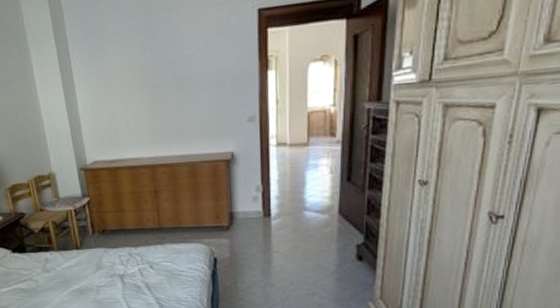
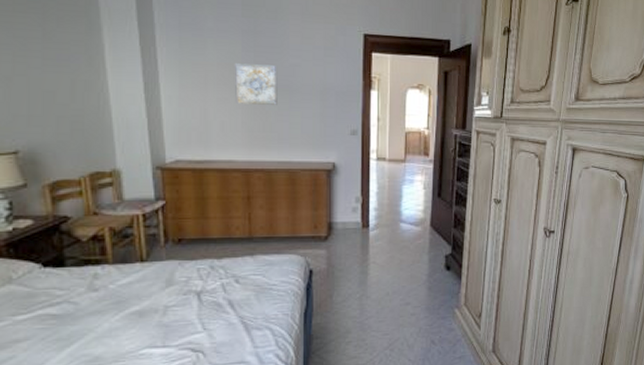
wall art: none [135,60,175,103] -> present [235,63,277,105]

